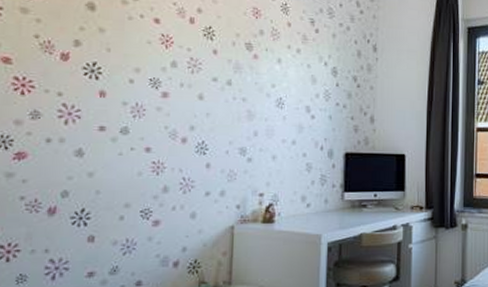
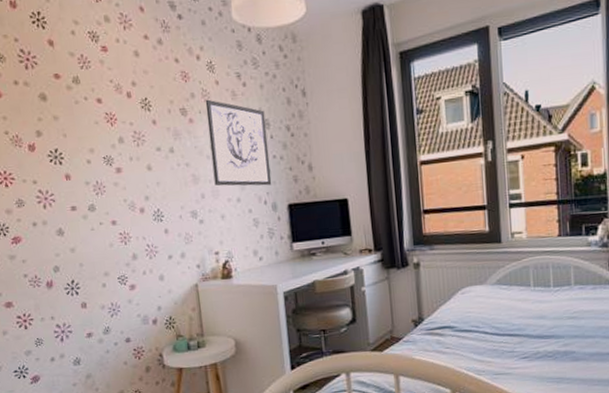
wall art: none [270,38,334,132] -> present [205,99,272,186]

